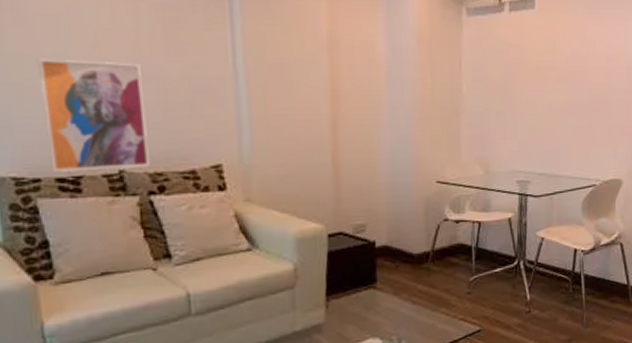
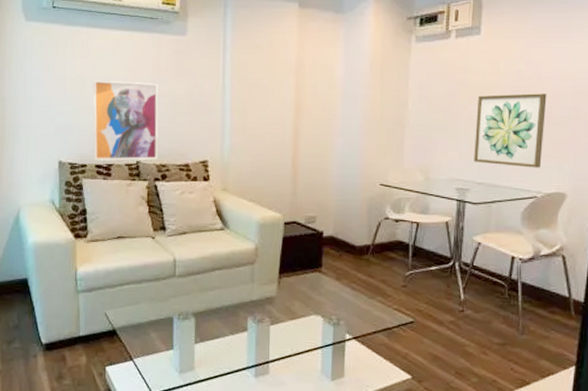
wall art: none [533,75,602,155] -> present [474,93,547,168]

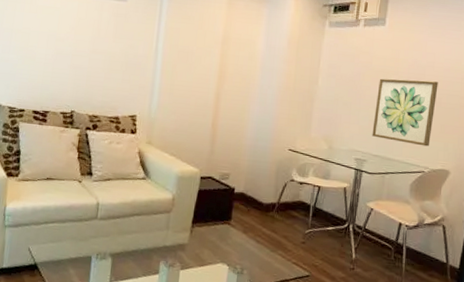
wall art: present [93,80,158,161] -> none [32,33,97,111]

